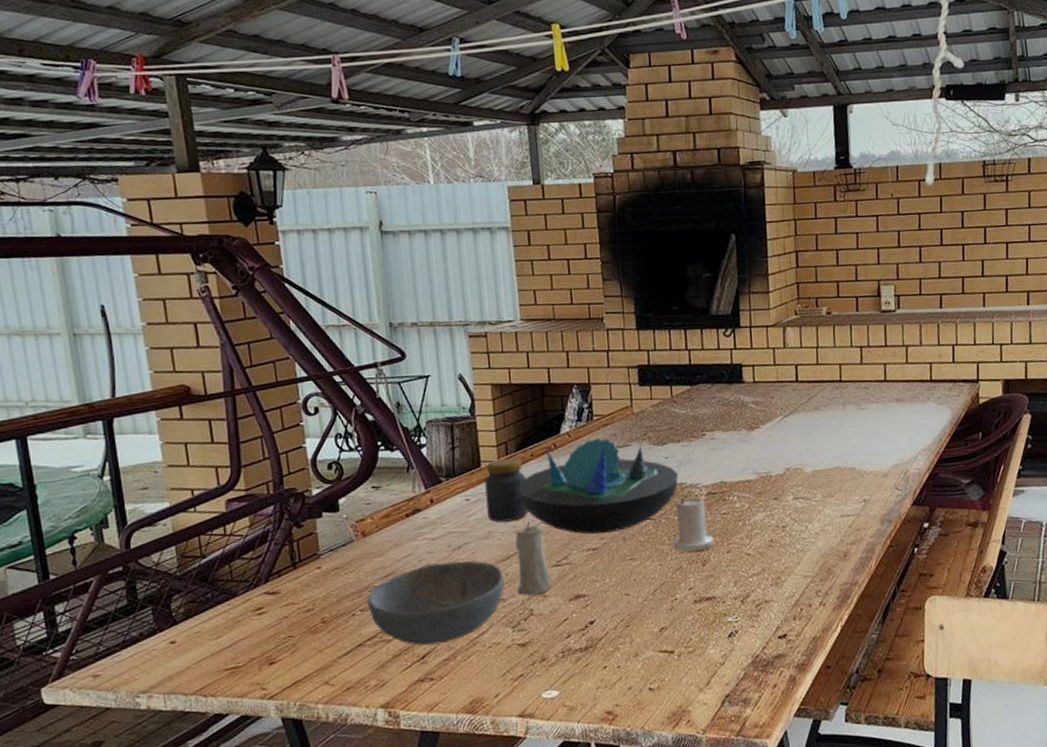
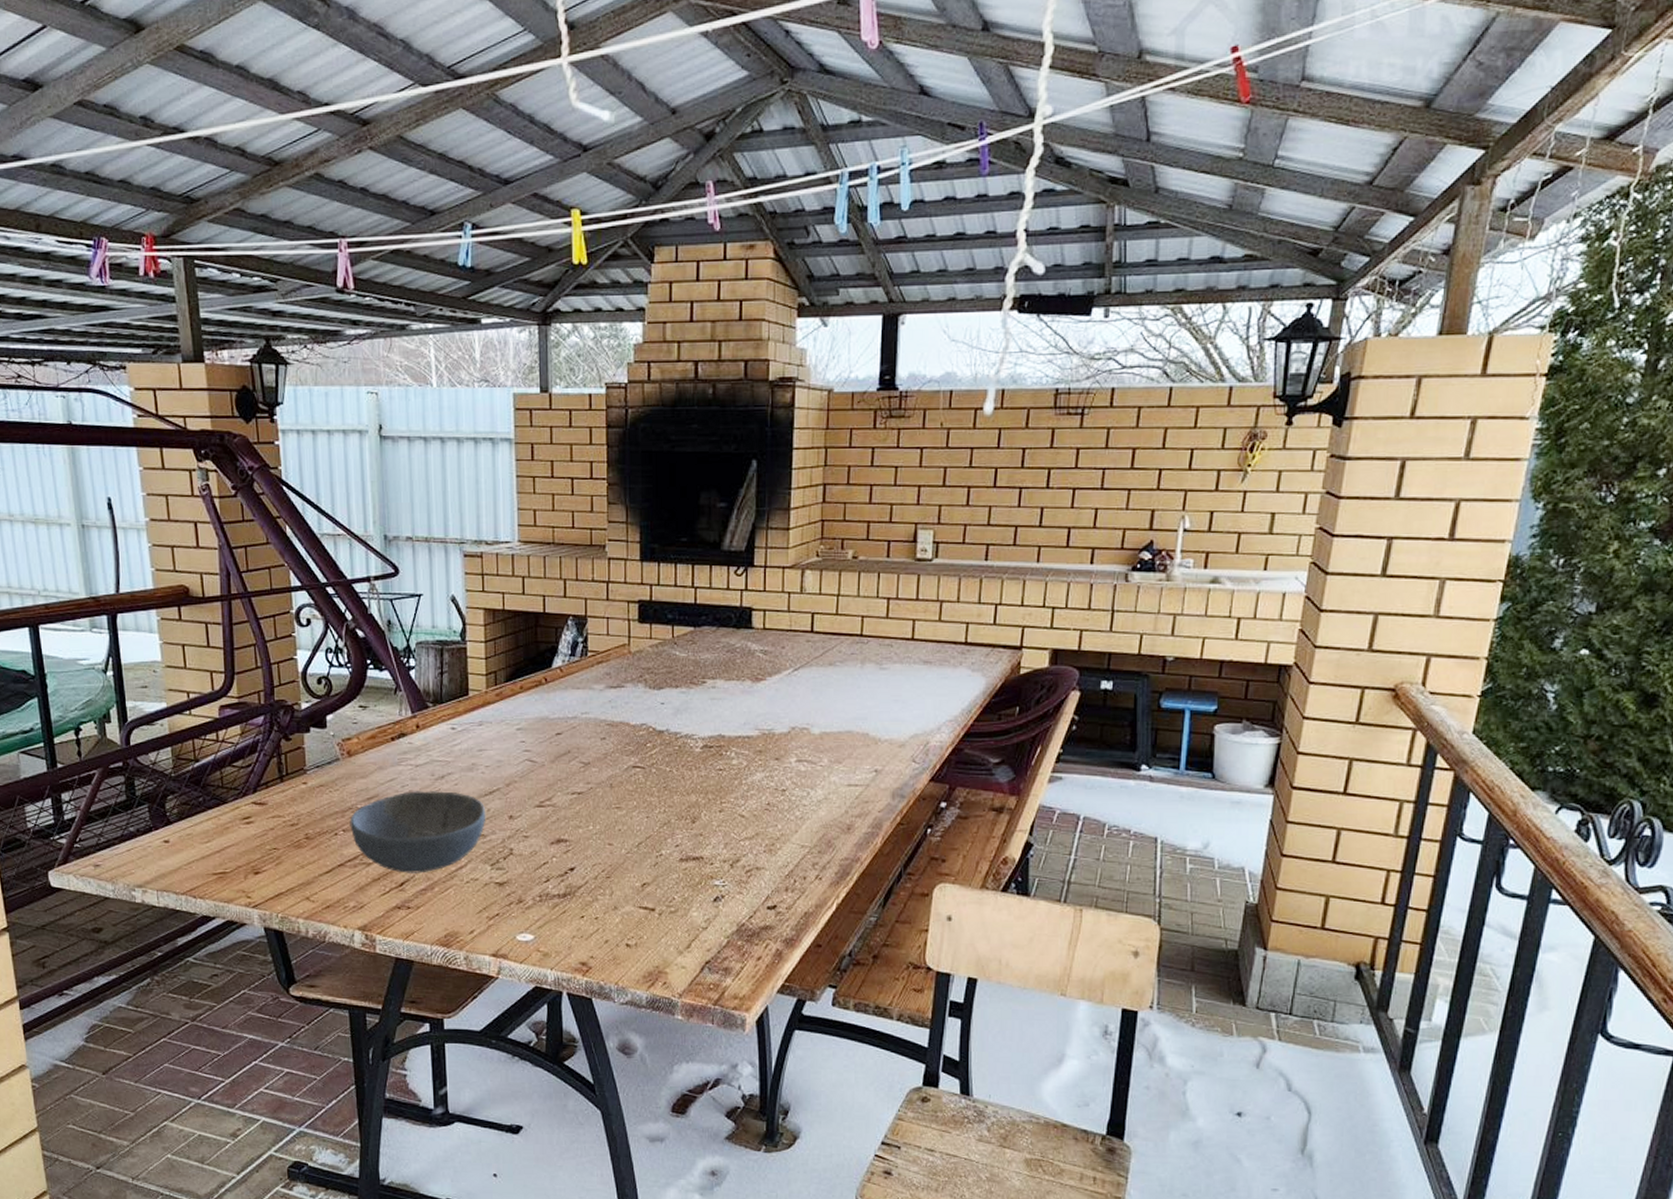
jar: present [485,458,529,522] -> none [472,690,514,755]
candle: present [515,522,552,595] -> none [497,758,534,834]
decorative bowl: present [517,438,678,534] -> none [504,676,673,778]
candle: present [672,494,715,552] -> none [661,744,707,807]

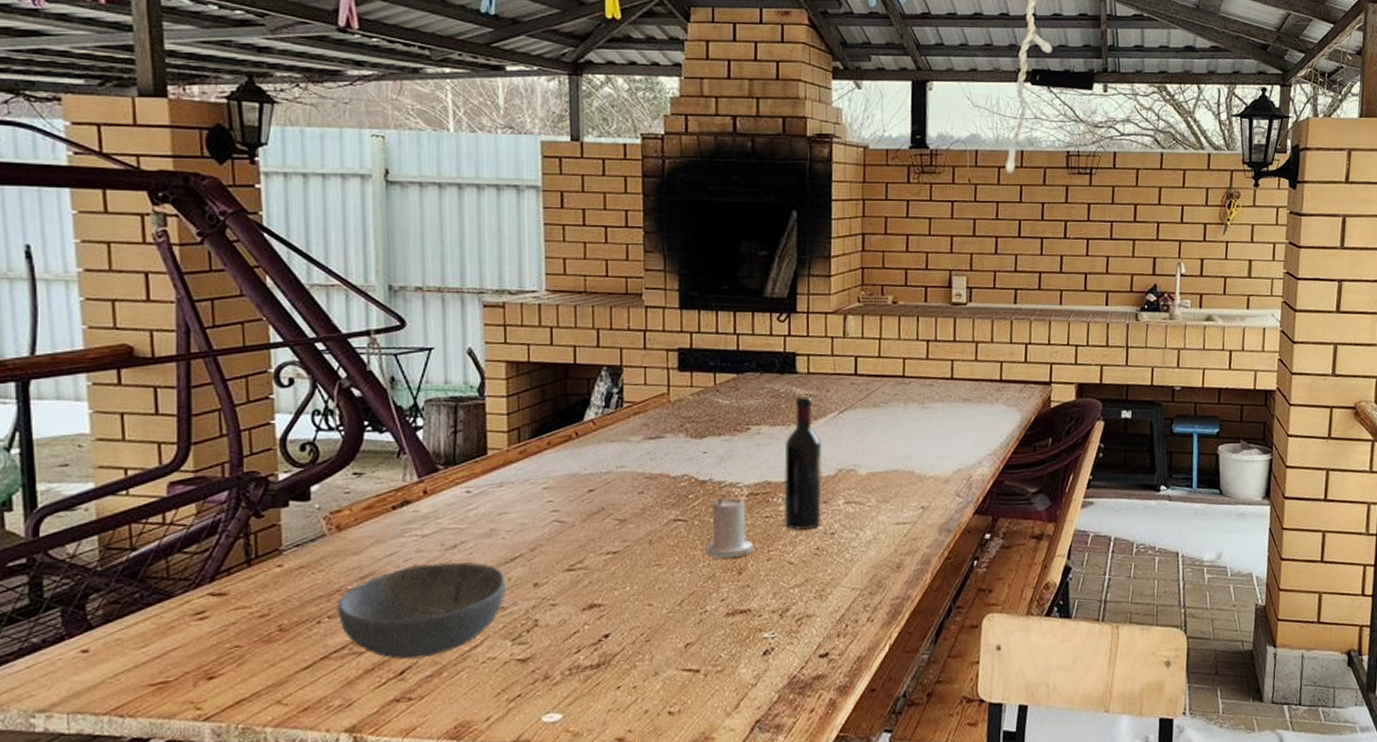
candle: none [661,744,707,807] -> present [705,494,754,559]
wine bottle: none [736,651,776,784] -> present [783,395,823,530]

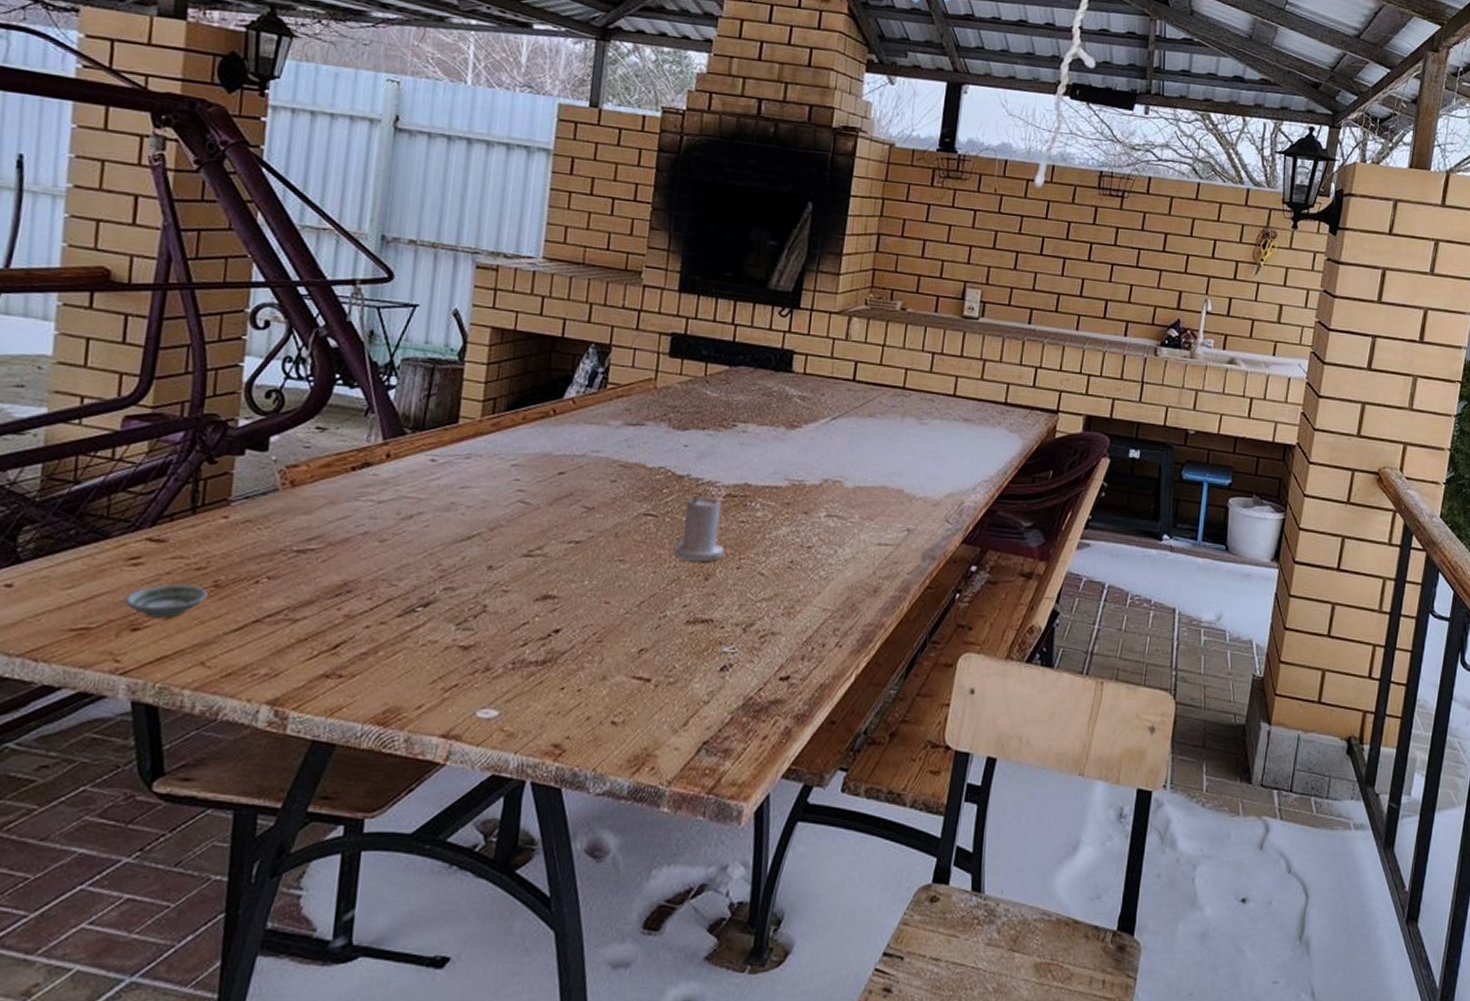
saucer: none [197,632,274,666] -> present [125,584,208,618]
bowl: present [337,562,507,660] -> none [277,532,460,633]
wine bottle: present [783,395,823,530] -> none [759,396,810,540]

